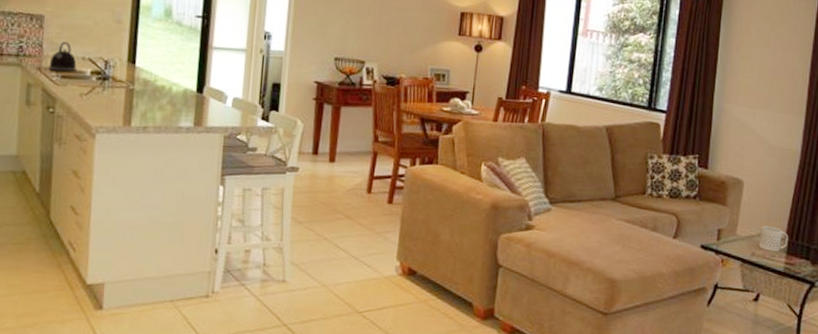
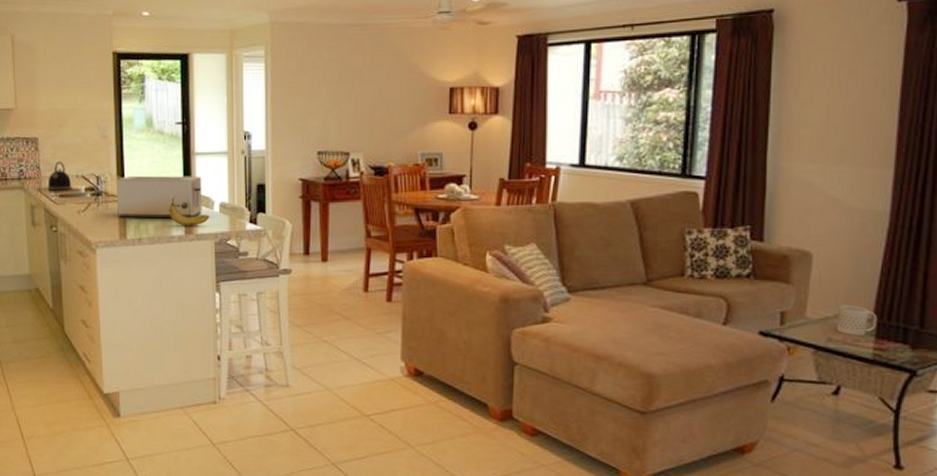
toaster: none [124,63,217,110] -> present [117,175,202,219]
fruit: none [179,87,222,119] -> present [168,196,210,227]

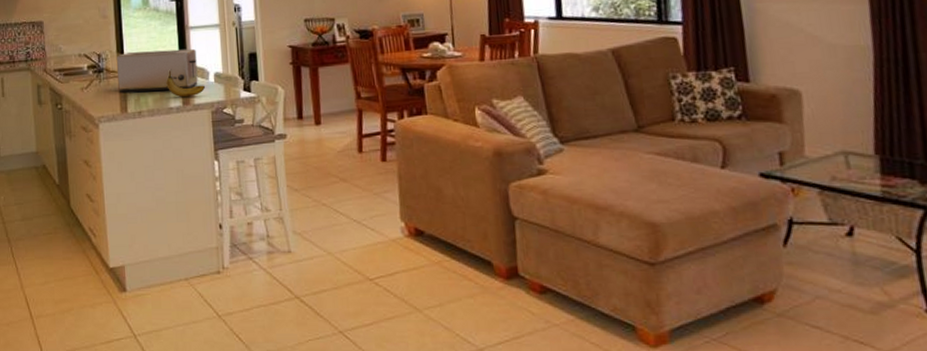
kettle: present [47,161,72,191] -> none [52,41,75,71]
mug: present [836,305,877,335] -> none [837,141,880,173]

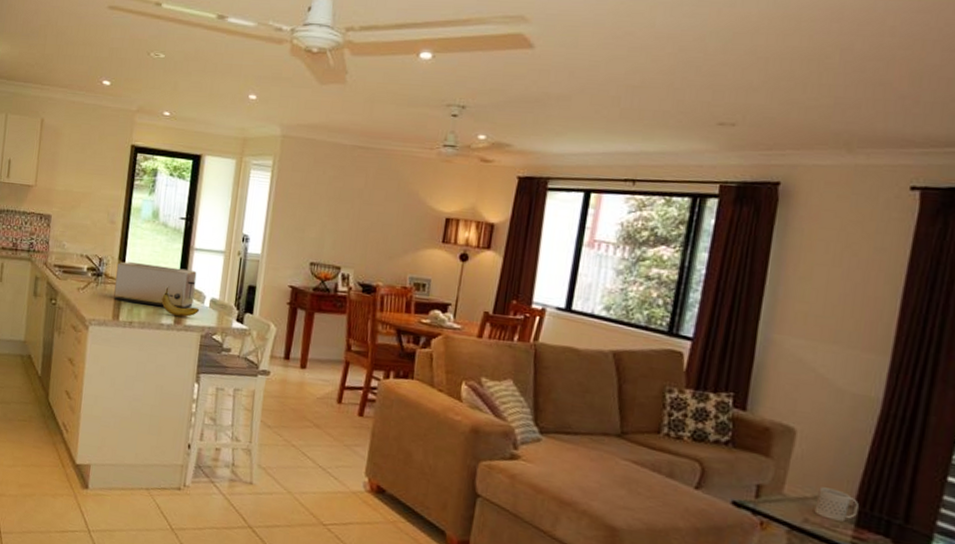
mug: none [837,141,880,173] -> present [814,487,859,522]

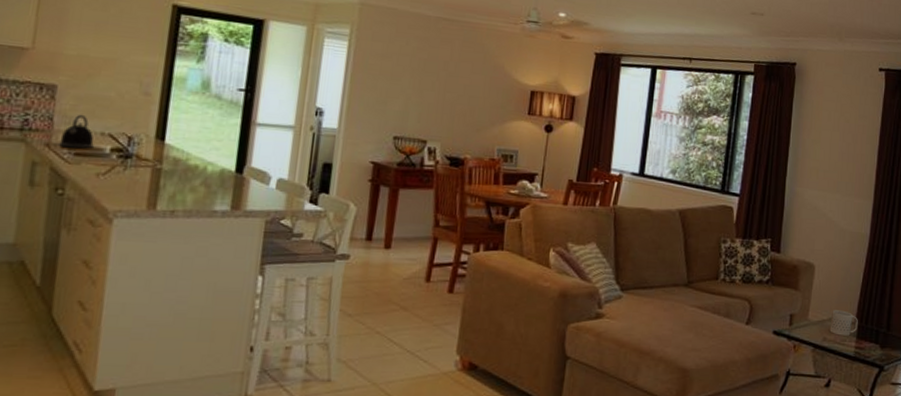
kettle: none [53,239,76,268] -> present [59,114,94,149]
toaster: present [114,261,197,309] -> none [149,139,260,192]
fruit: present [161,286,200,317] -> none [214,167,264,202]

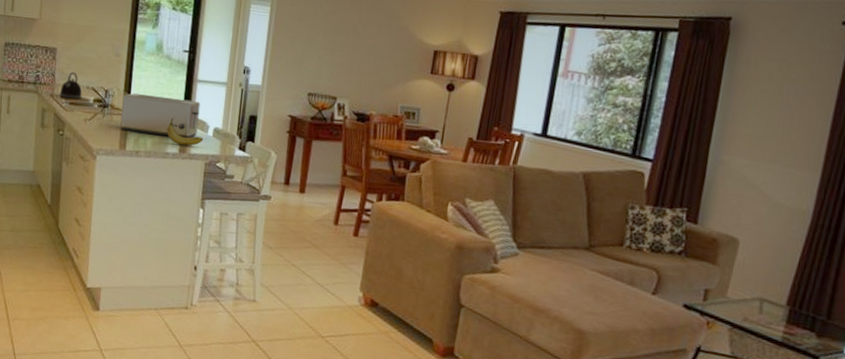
toaster: none [149,139,260,192] -> present [120,93,201,138]
fruit: none [214,167,264,202] -> present [166,116,204,146]
mug: present [830,310,858,336] -> none [753,290,790,320]

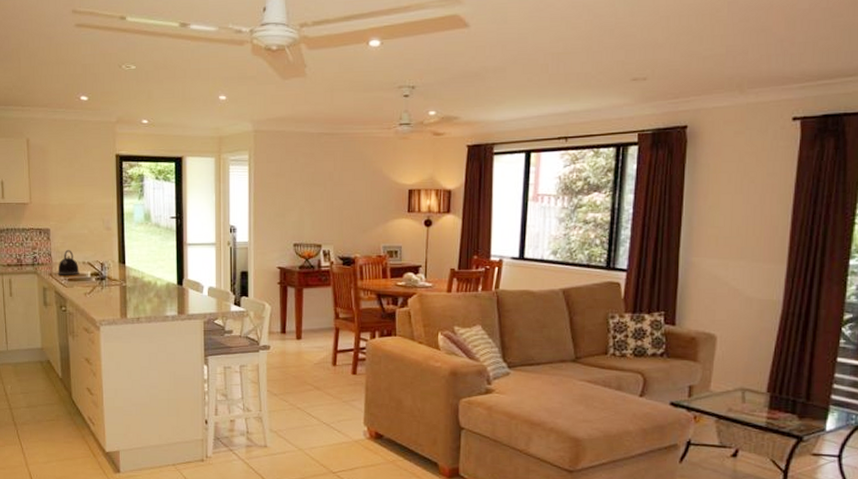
toaster: present [120,93,201,138] -> none [119,262,193,301]
fruit: present [166,116,204,146] -> none [164,281,200,308]

